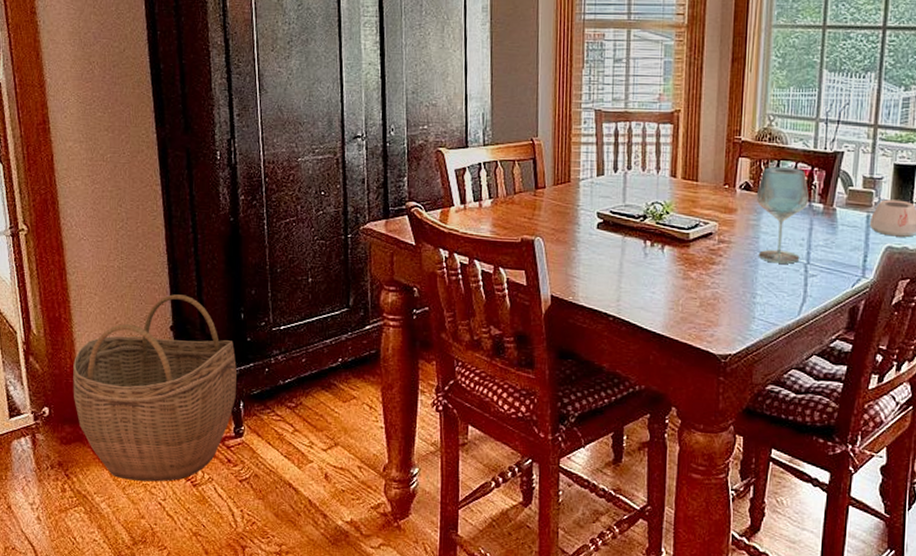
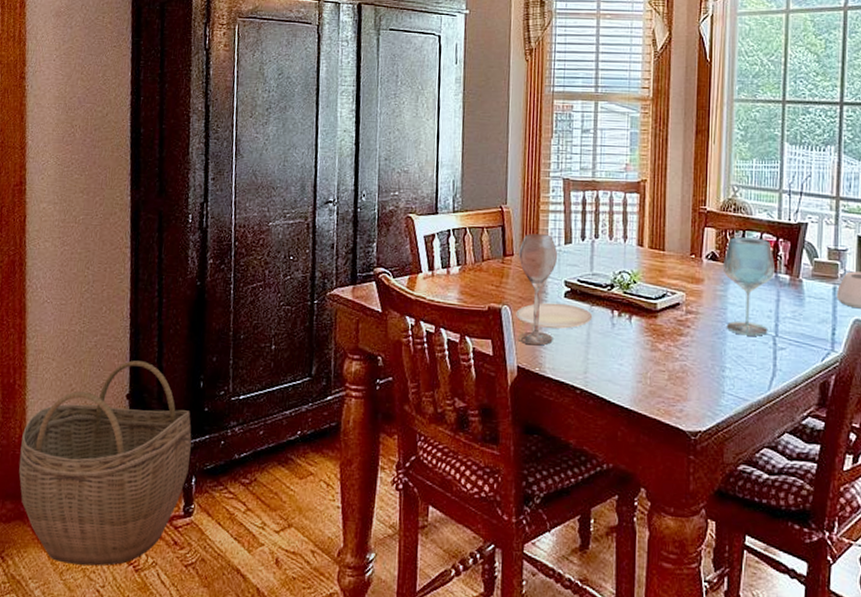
plate: none [549,234,625,259] -> present [516,302,593,329]
wineglass: none [551,166,591,276] -> present [518,233,558,346]

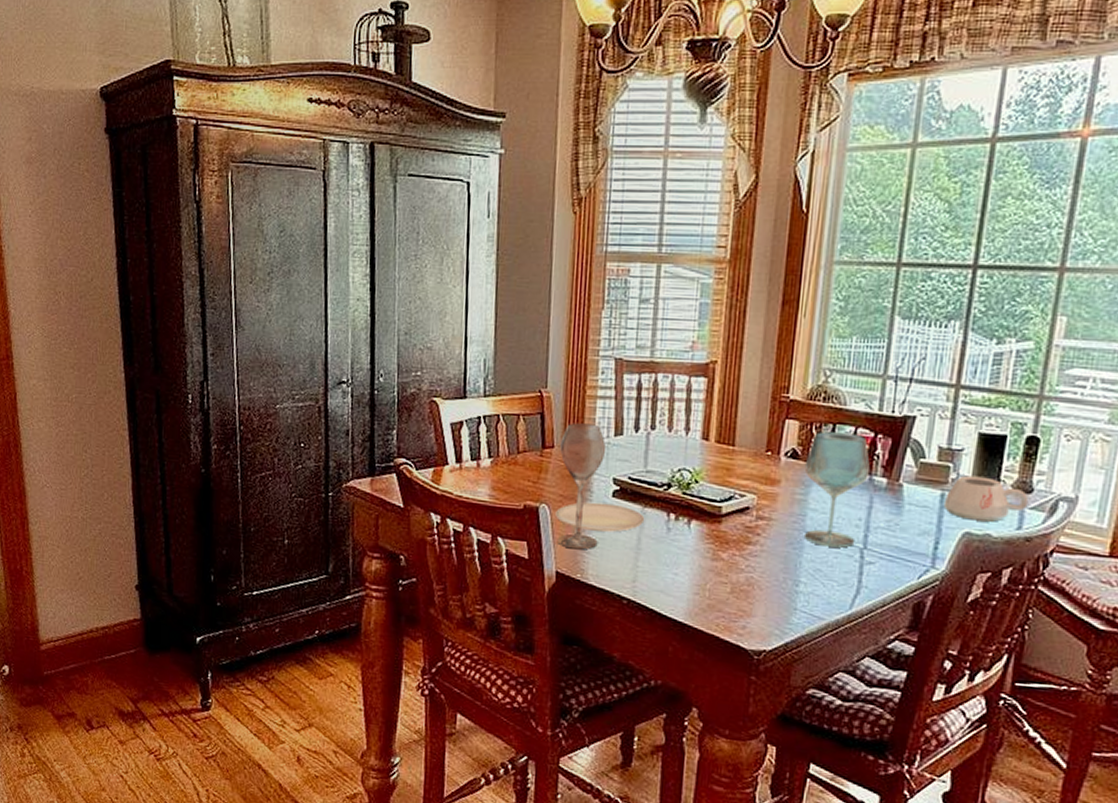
woven basket: present [18,360,192,566] -> none [33,550,205,753]

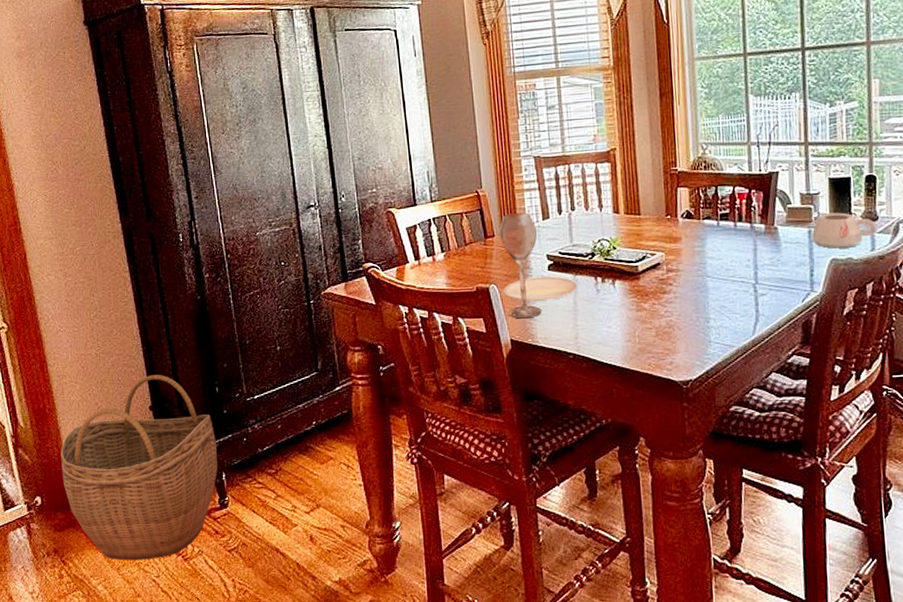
woven basket: none [33,550,205,753] -> present [60,374,218,560]
wine glass: present [804,431,871,548] -> none [698,192,751,287]

